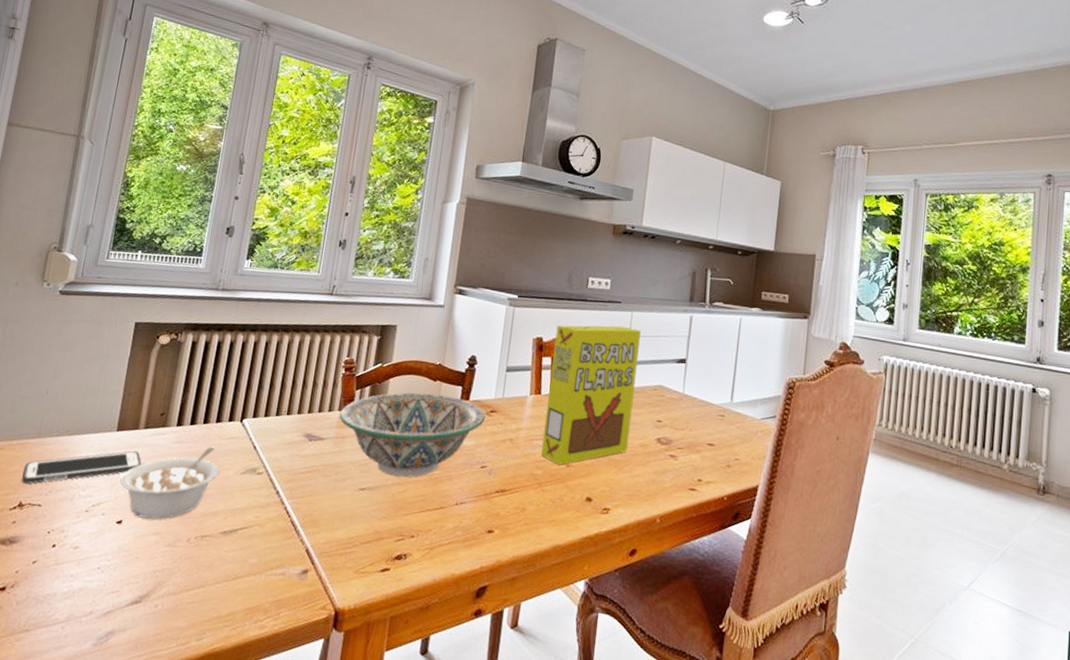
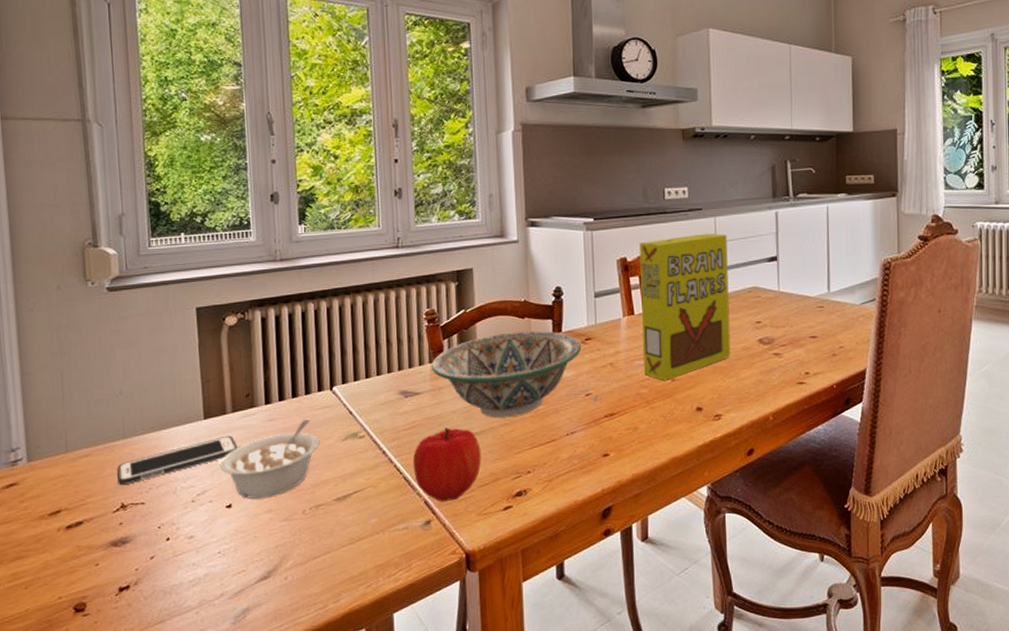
fruit: none [302,477,371,554] -> present [412,427,482,502]

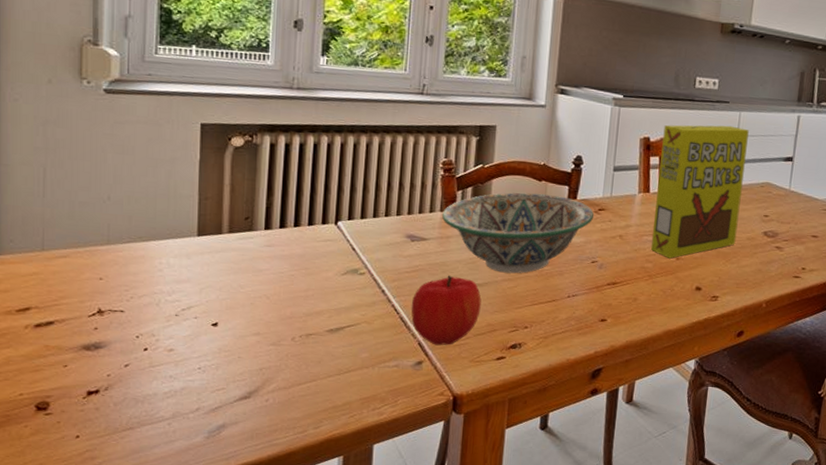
cell phone: present [117,435,238,486] -> none [97,255,231,291]
legume: present [219,419,320,499] -> none [209,249,318,321]

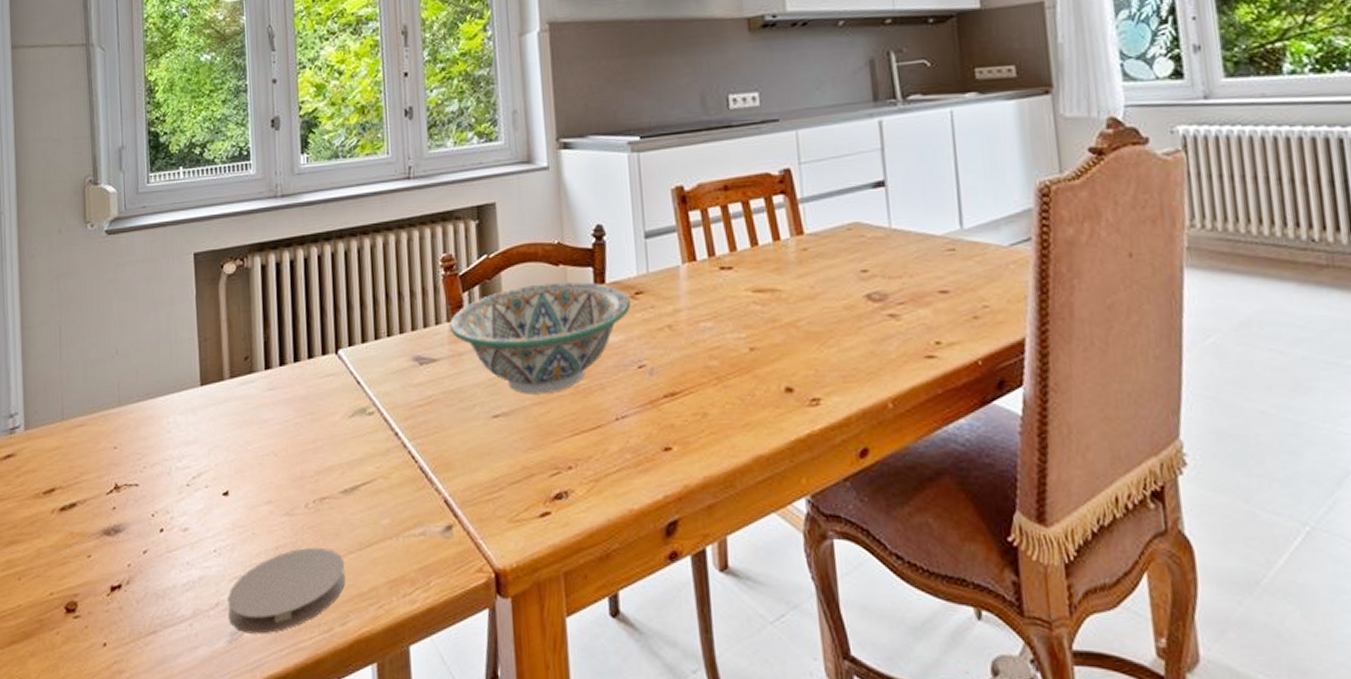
coaster: none [208,371,324,433] -> present [228,548,346,634]
fruit: present [411,275,482,346] -> none [429,405,512,502]
cereal box: present [651,125,749,259] -> none [699,151,829,350]

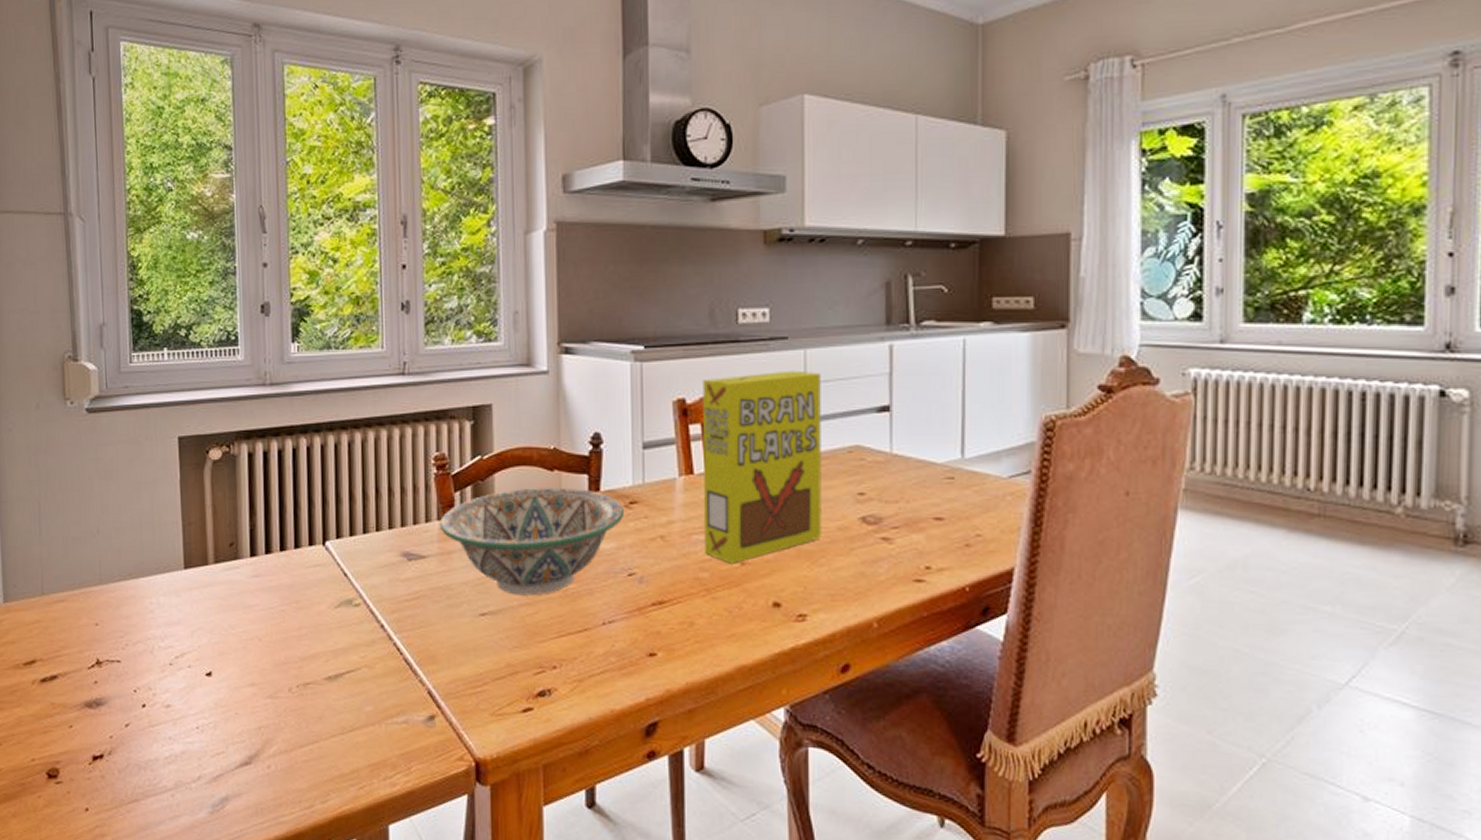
coaster: present [228,548,346,634] -> none [210,729,328,808]
cereal box: none [699,151,829,350] -> present [703,370,822,564]

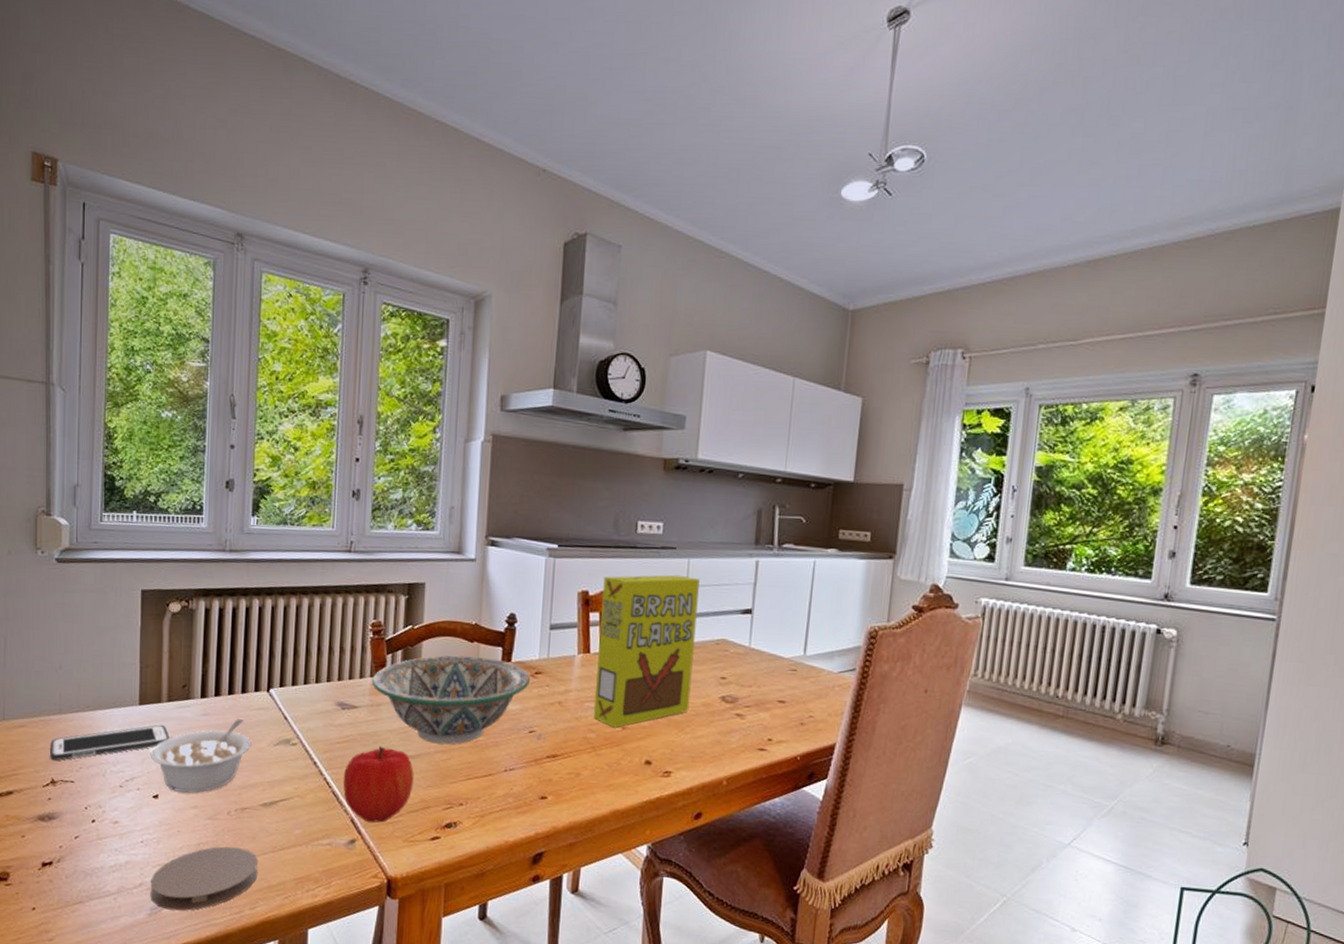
cell phone: none [93,590,220,639] -> present [50,724,170,761]
legume: none [199,577,310,669] -> present [150,718,251,794]
coaster: none [210,729,328,808] -> present [150,846,259,911]
fruit: none [415,602,497,695] -> present [343,746,414,823]

